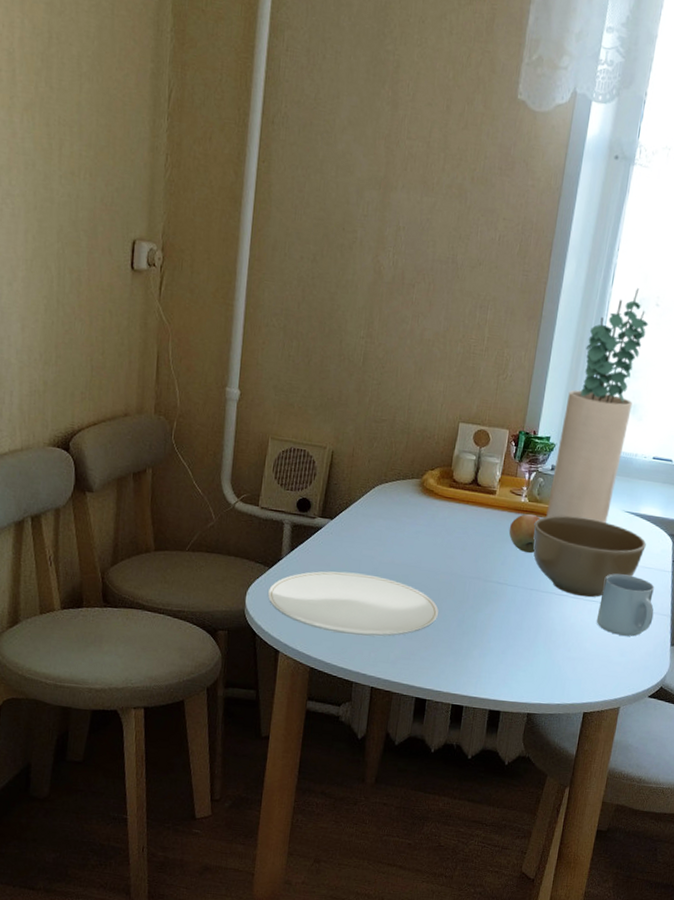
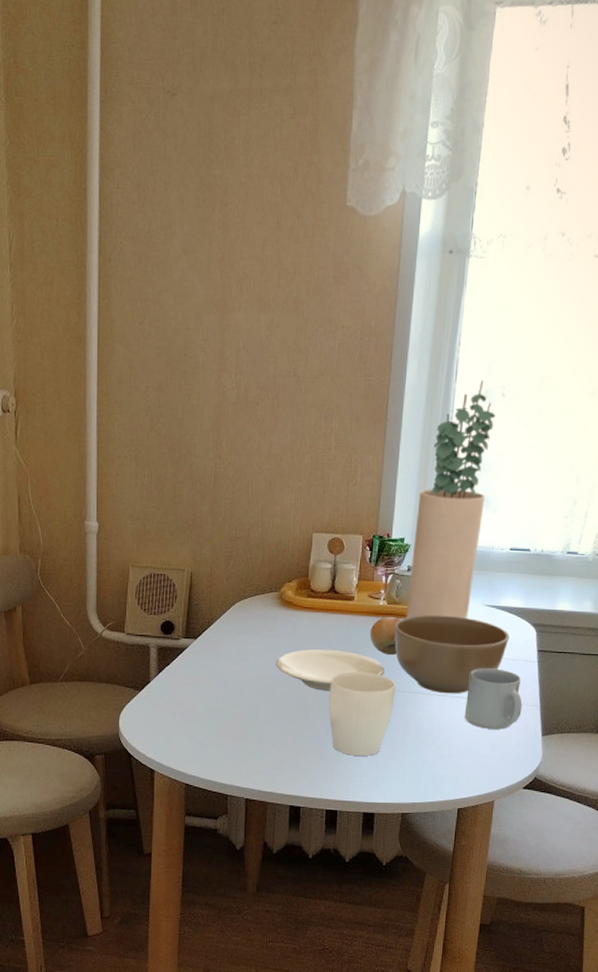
plate: present [267,571,439,637] -> none [139,688,307,750]
saucer: none [411,539,521,584] -> present [275,649,385,691]
mug: none [462,566,531,653] -> present [328,672,396,756]

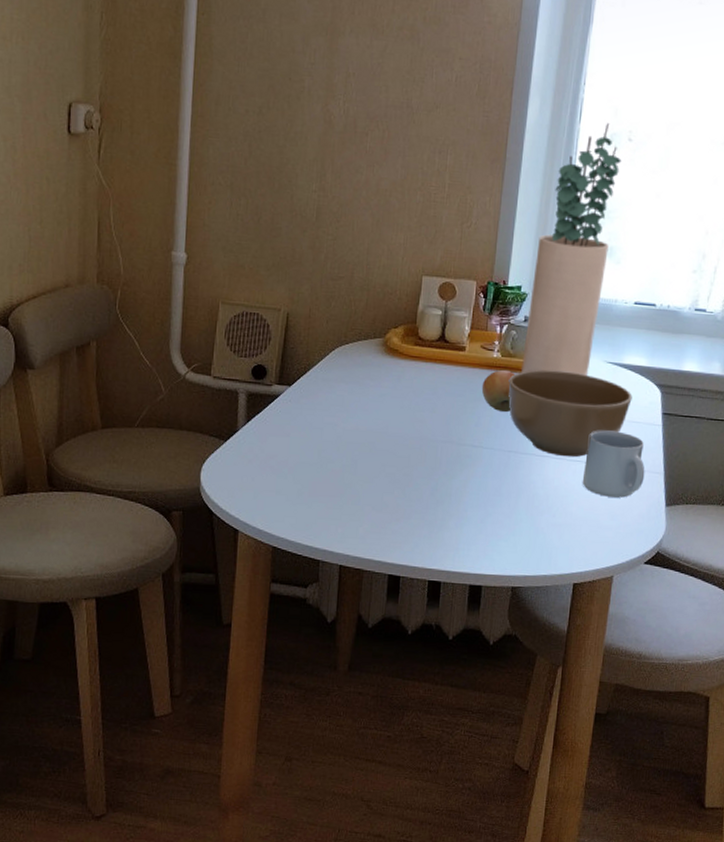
saucer: present [275,649,385,691] -> none [377,402,497,449]
mug: present [328,672,396,756] -> none [434,428,509,522]

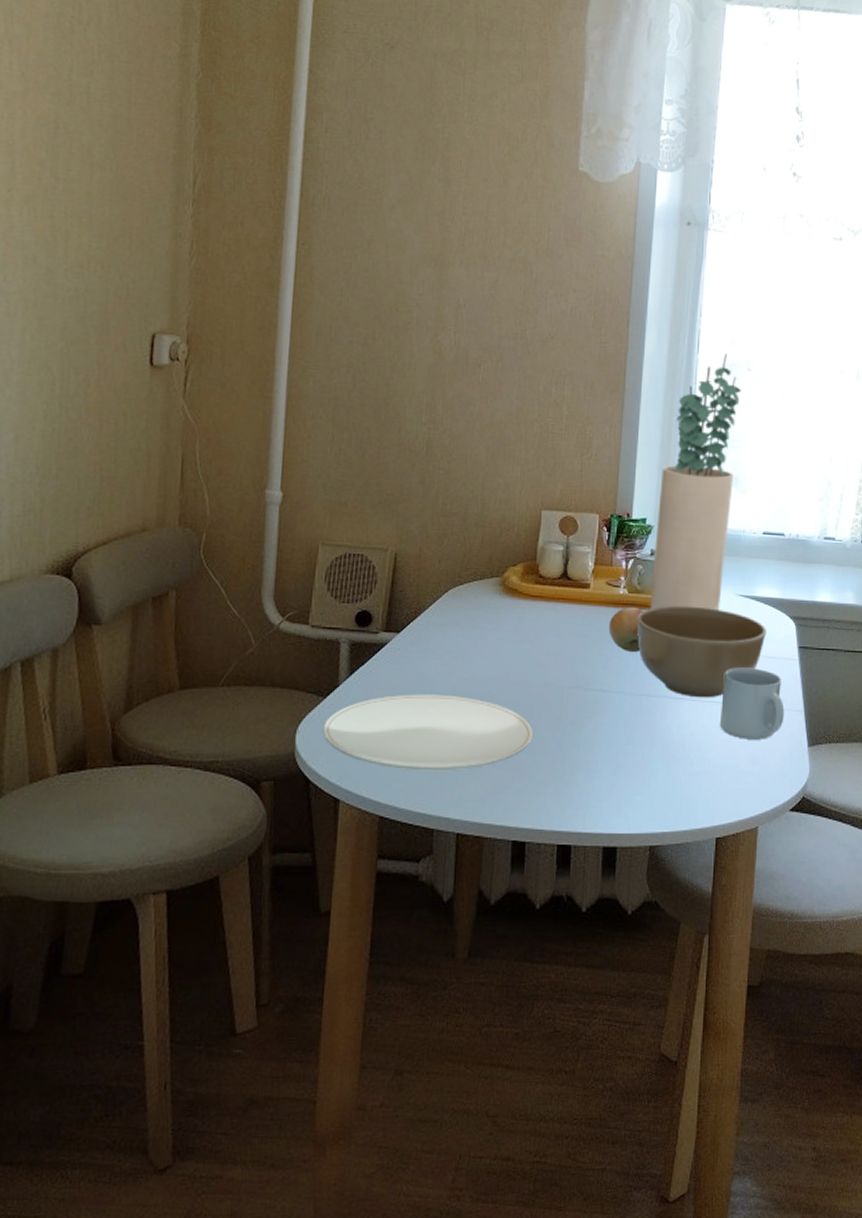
plate: none [223,441,410,511] -> present [322,694,534,771]

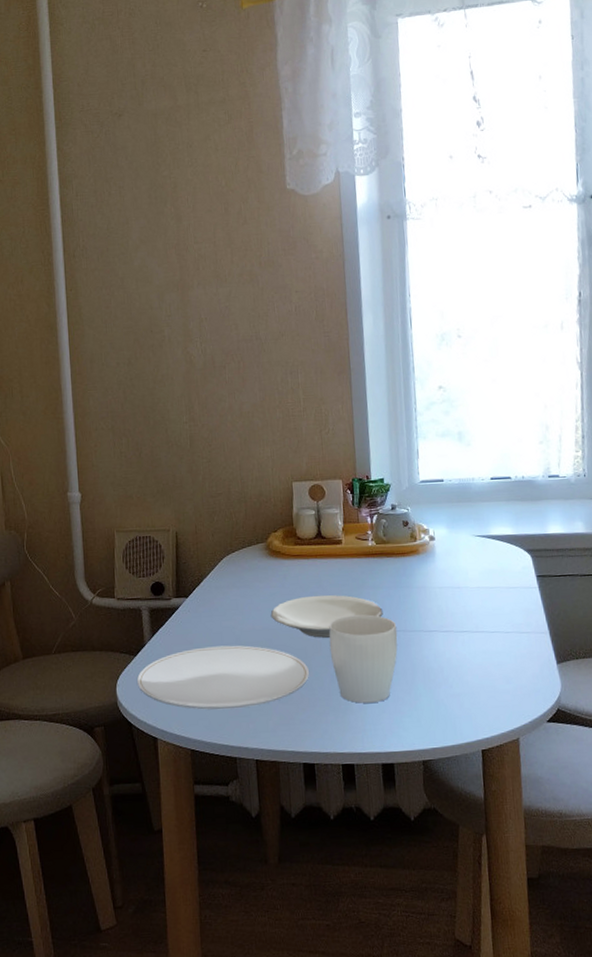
saucer: none [496,645,626,695] -> present [270,595,383,638]
mug: none [560,672,640,775] -> present [328,614,398,703]
fruit: present [608,606,644,653] -> none [362,555,393,596]
bowl: present [637,605,767,698] -> none [386,549,505,629]
vase: present [650,353,741,611] -> none [392,325,460,557]
cup: present [719,667,785,740] -> none [471,598,532,662]

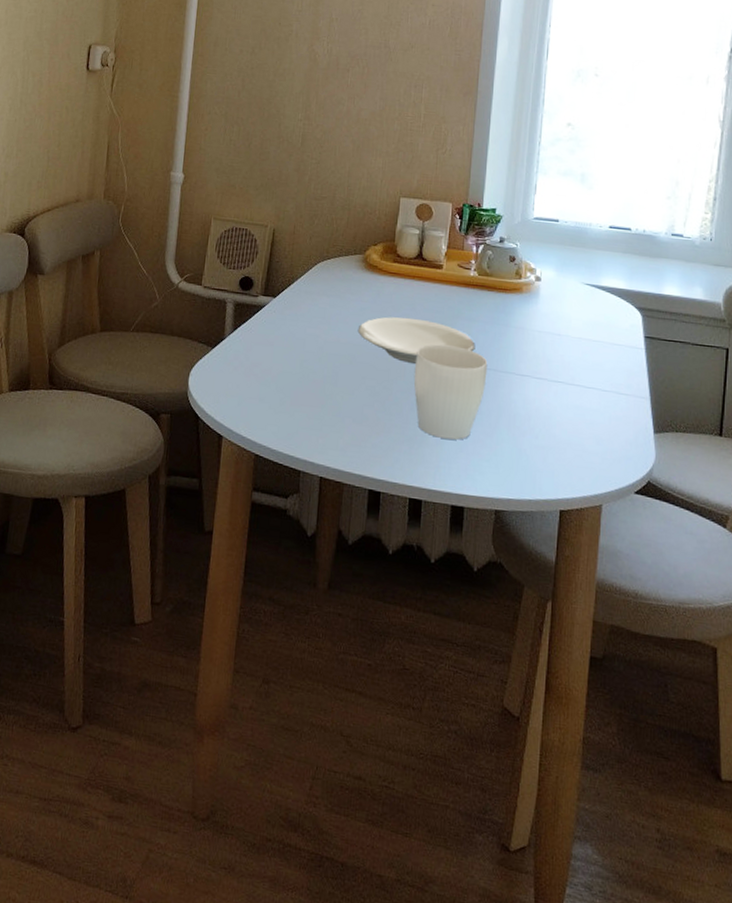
plate: present [136,645,310,710] -> none [210,350,390,421]

